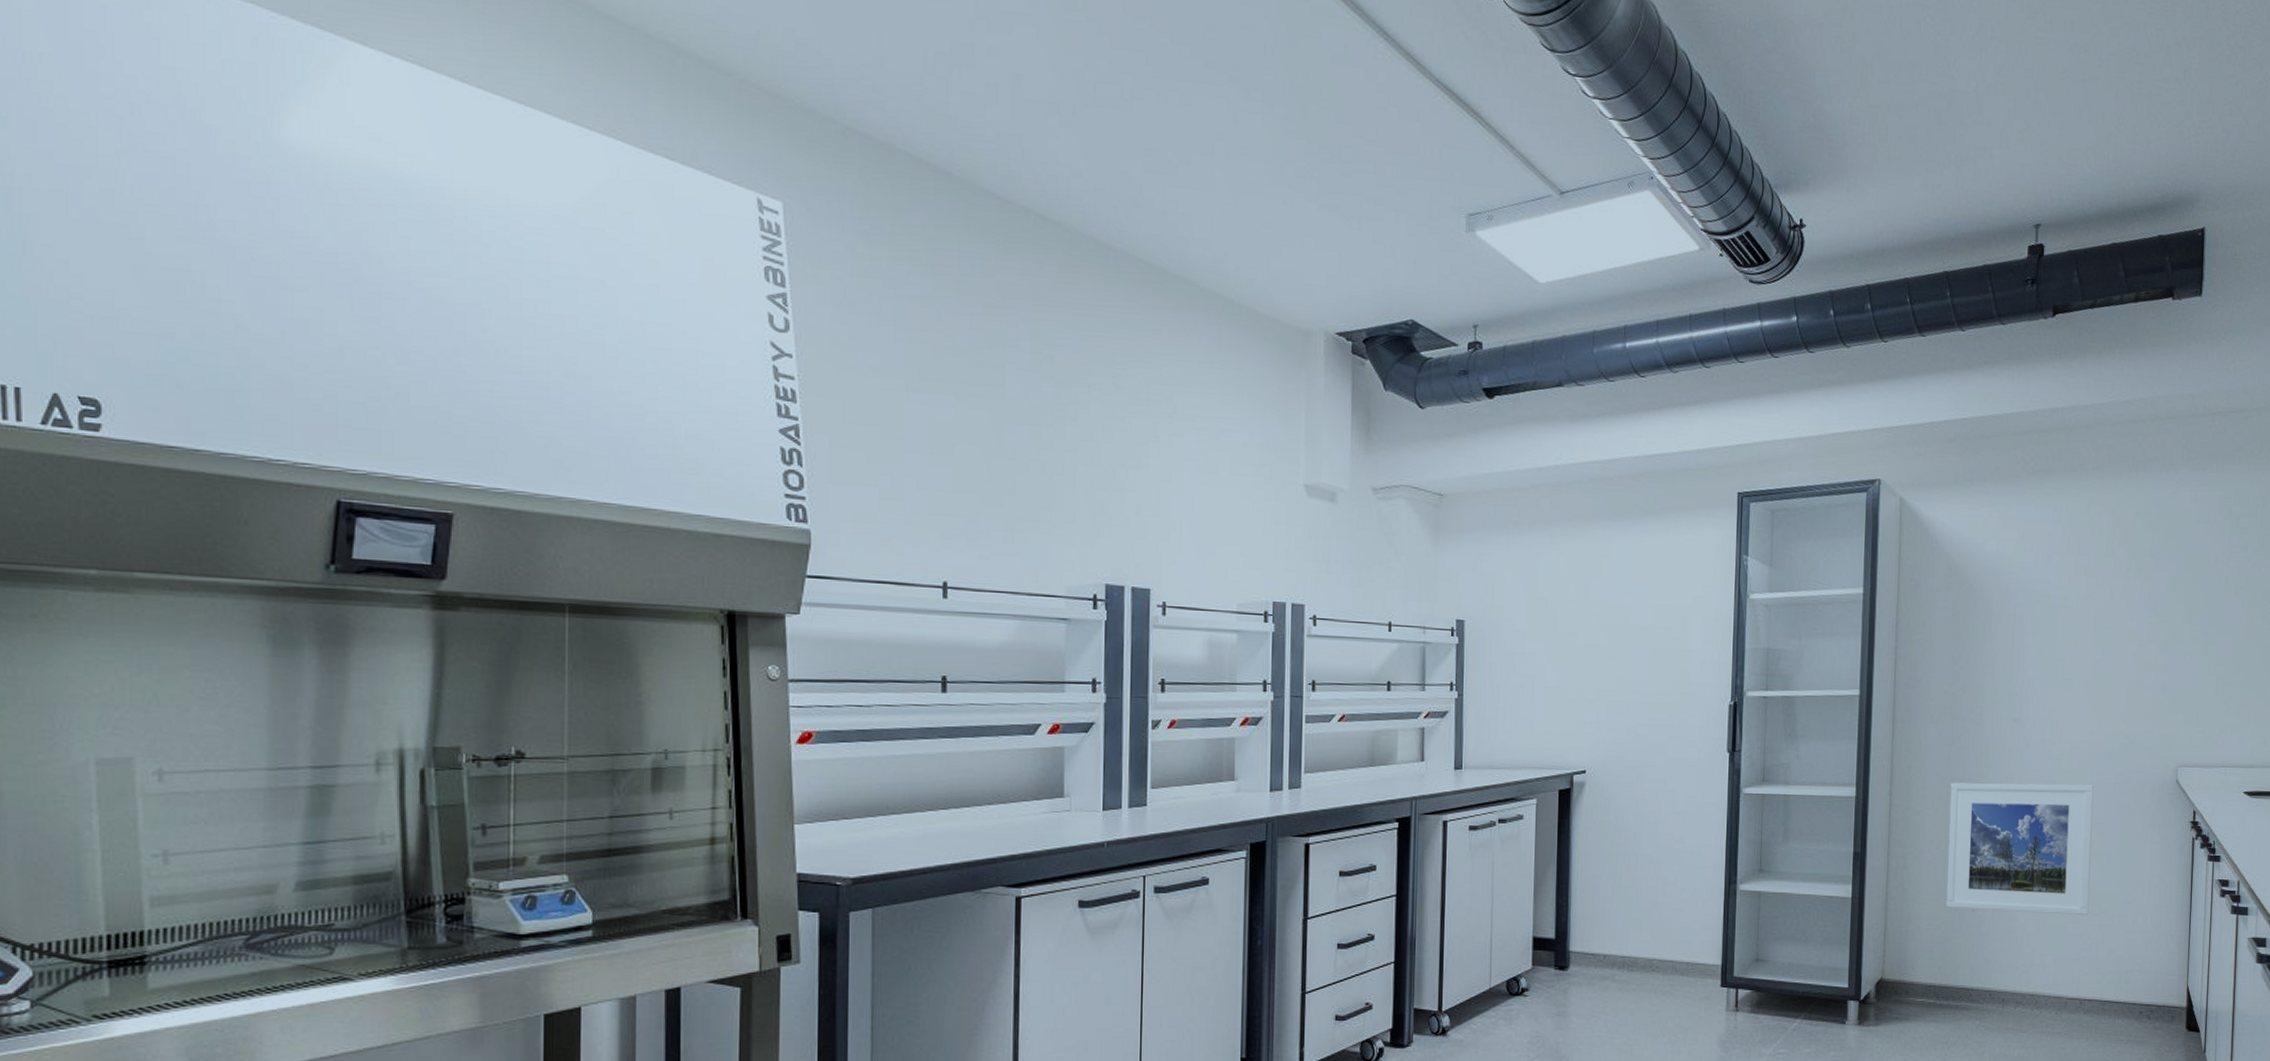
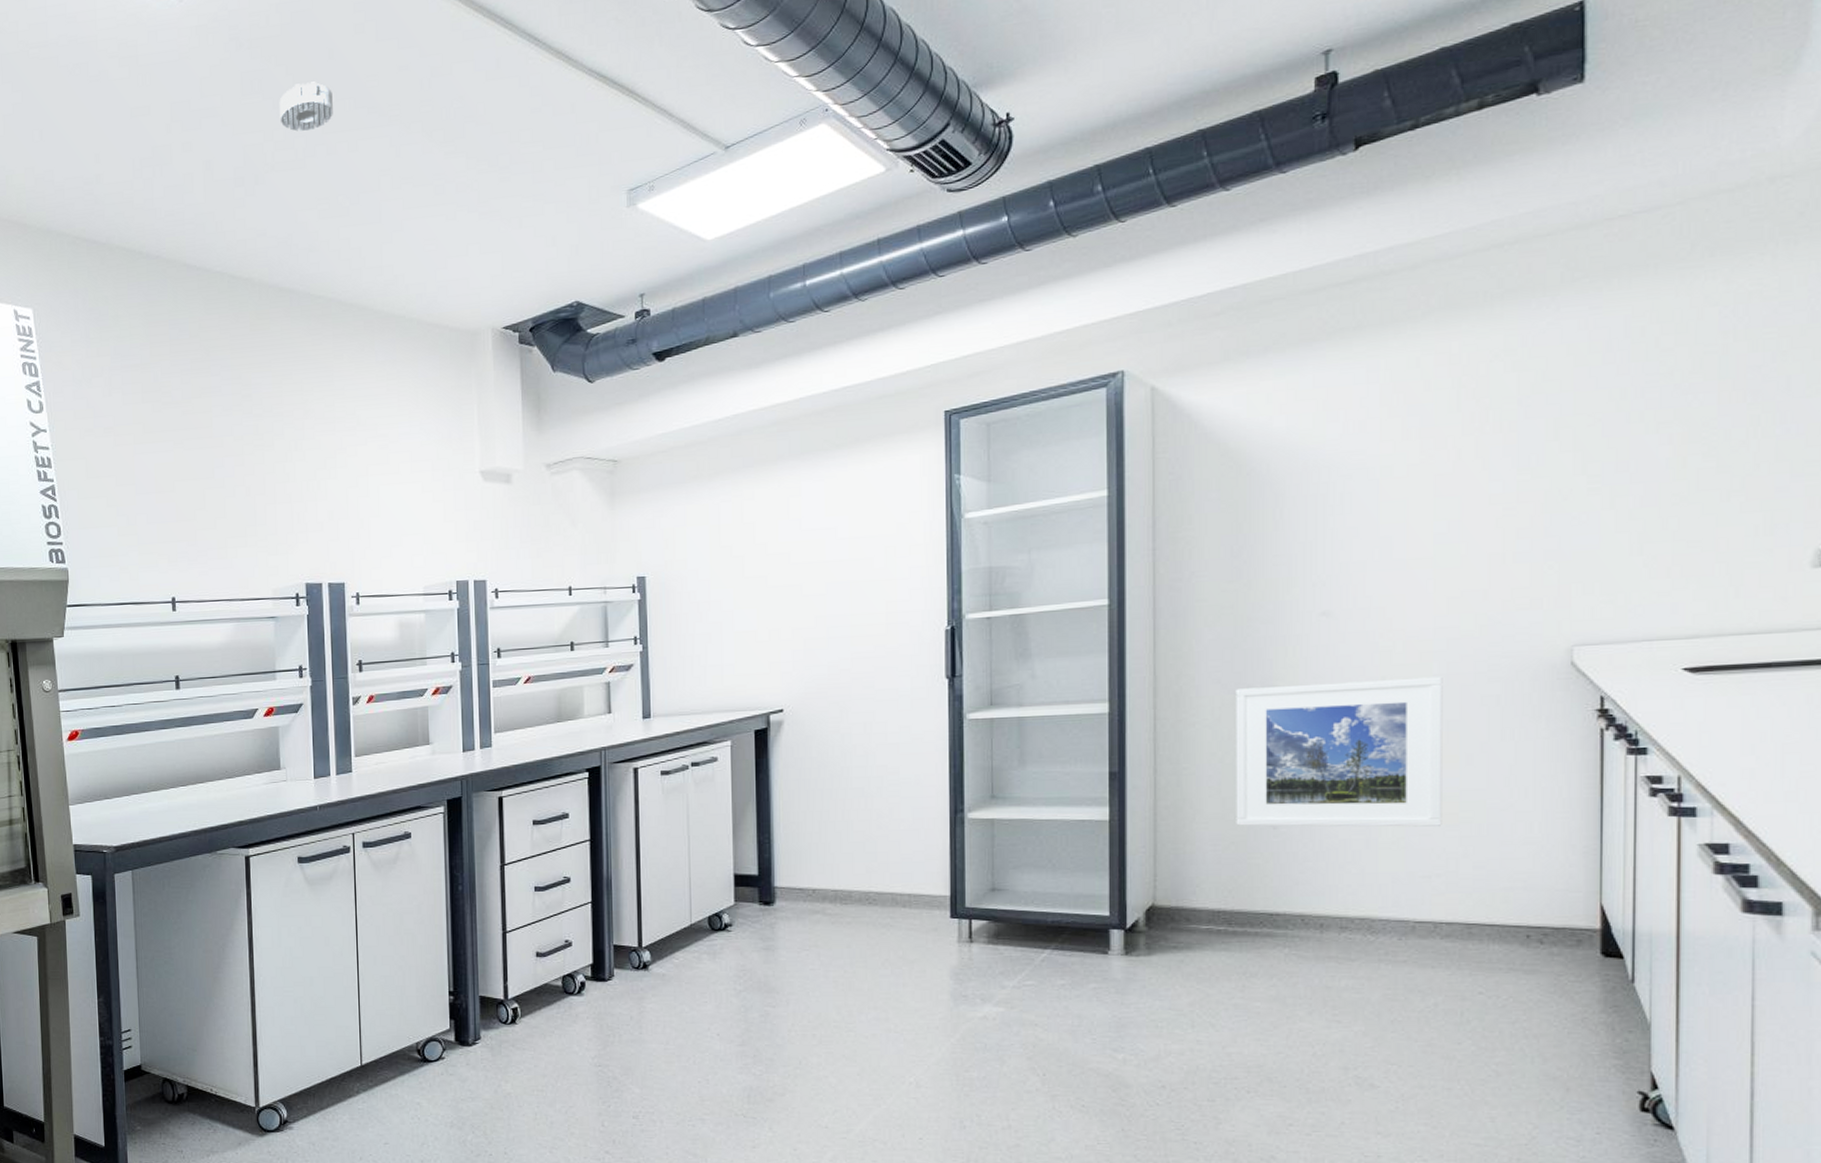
smoke detector: none [1105,12,1167,70] -> present [279,81,333,132]

